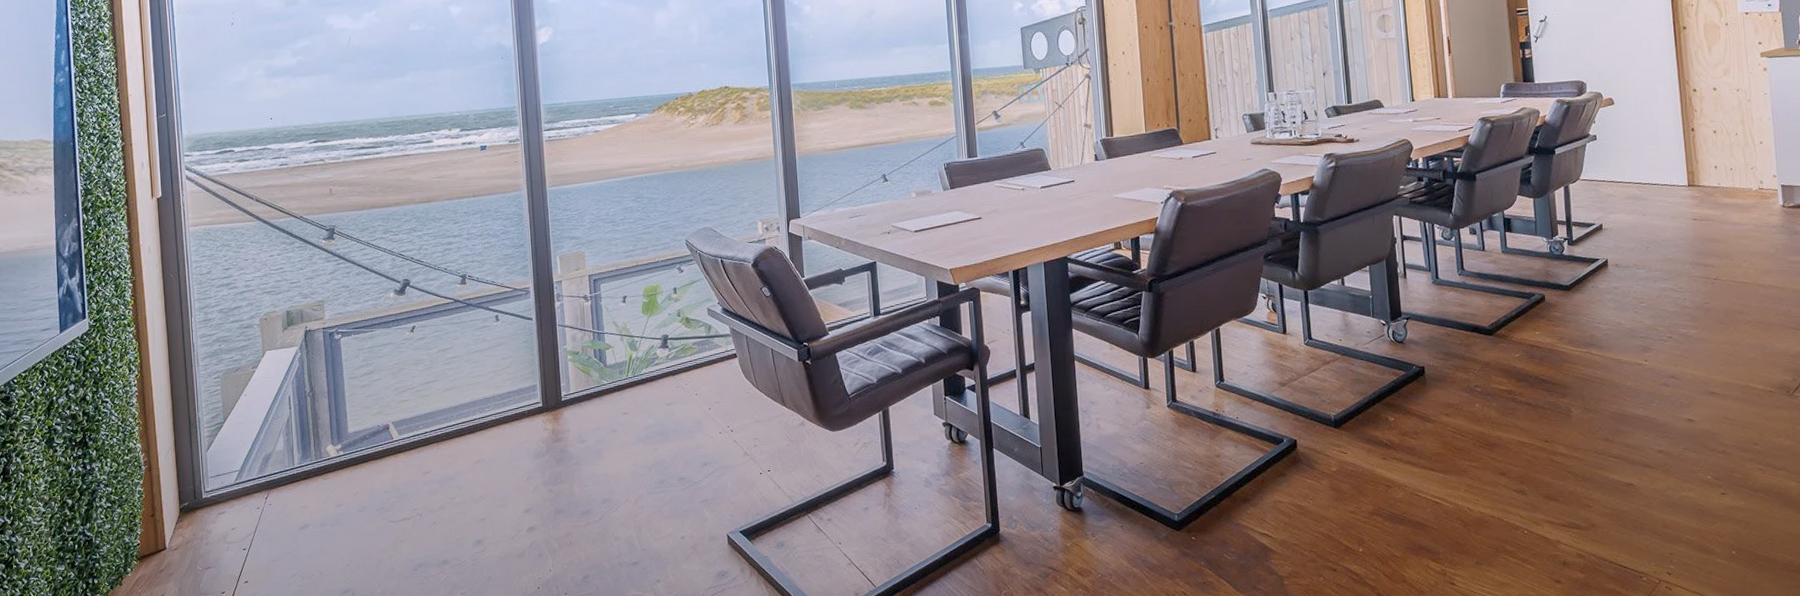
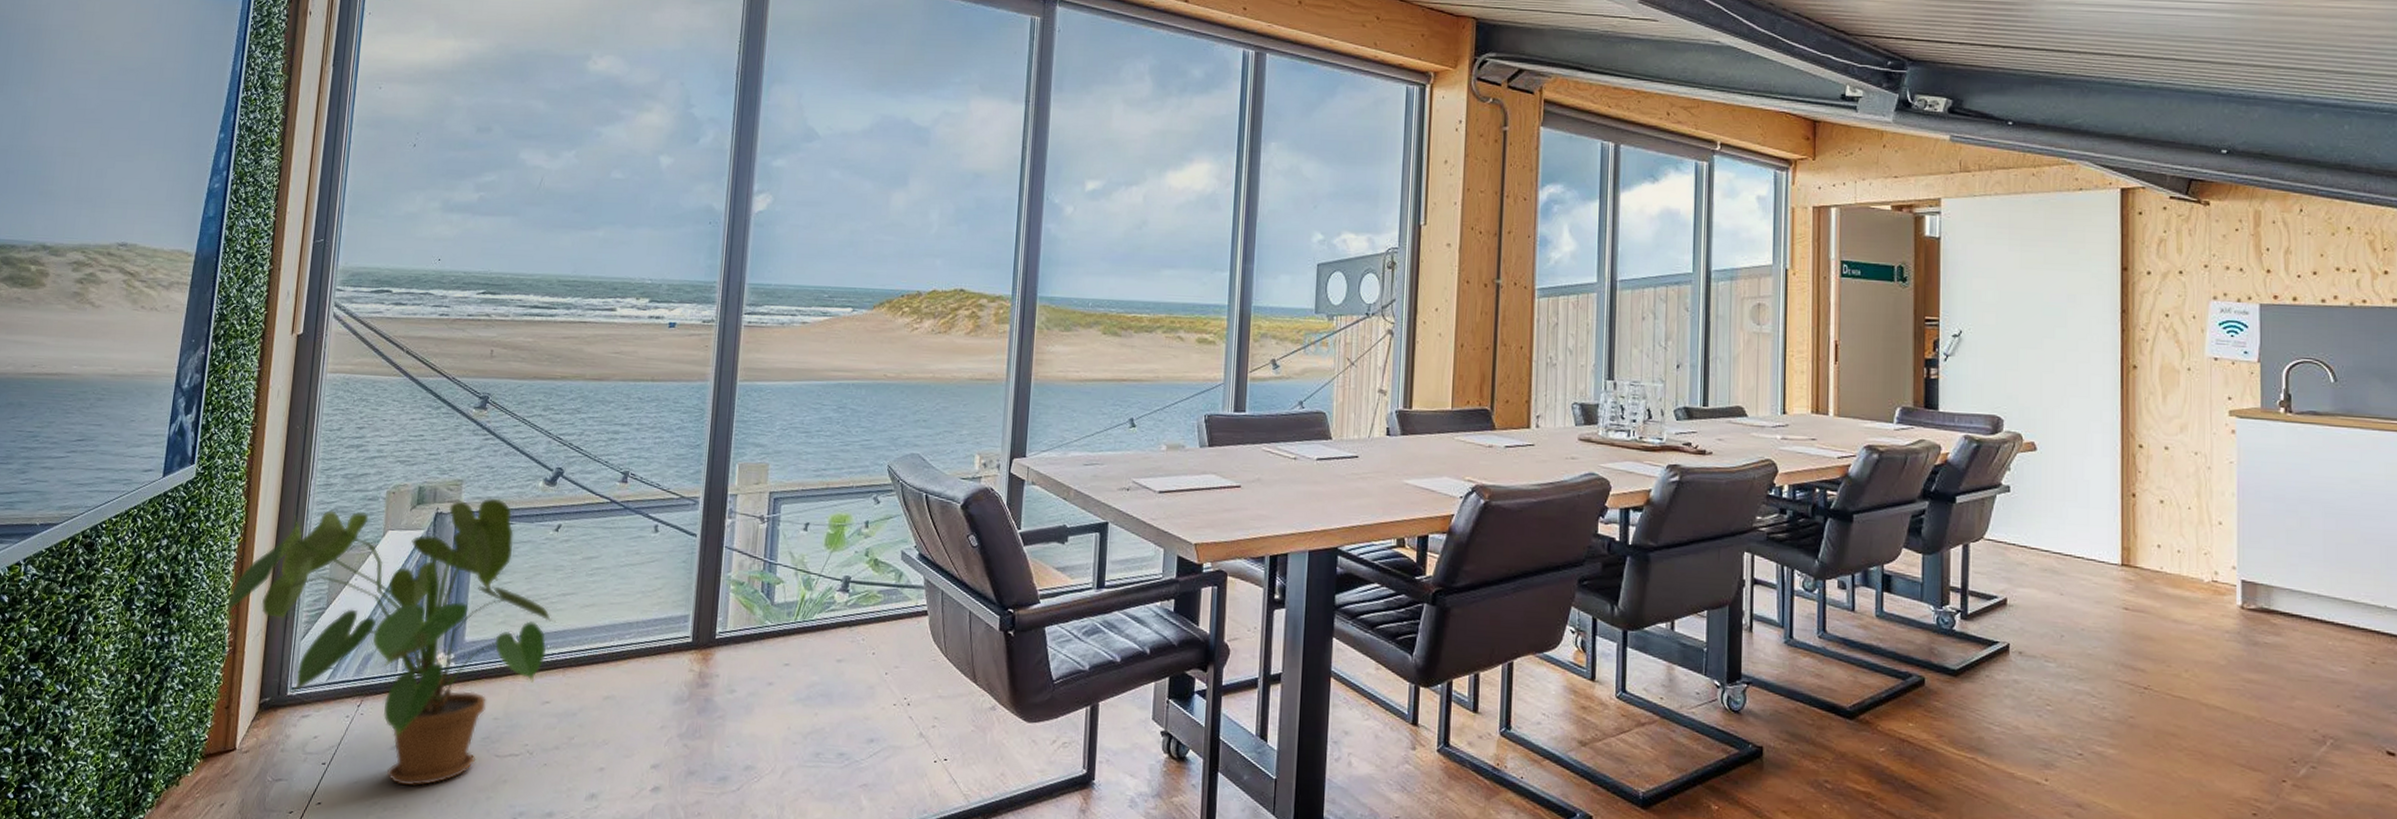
house plant: none [136,311,424,557] -> present [226,497,556,787]

